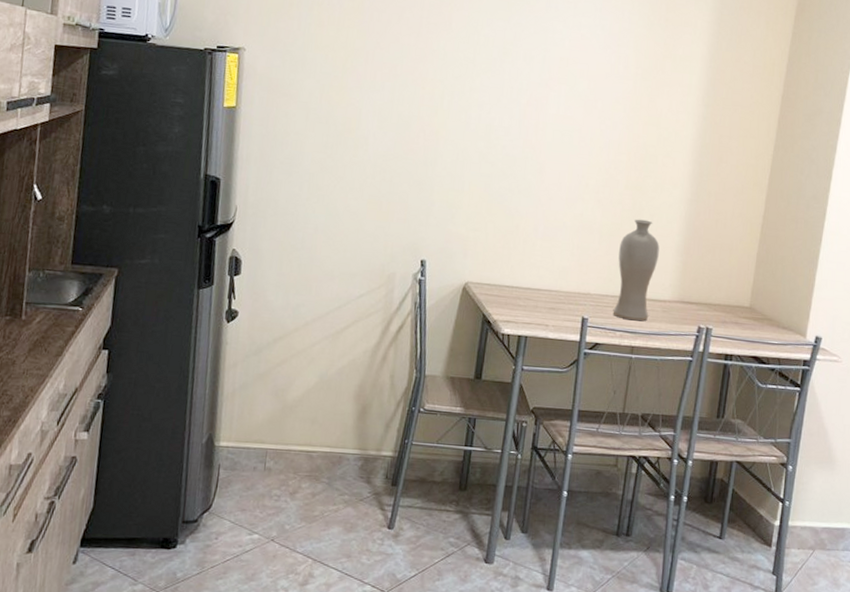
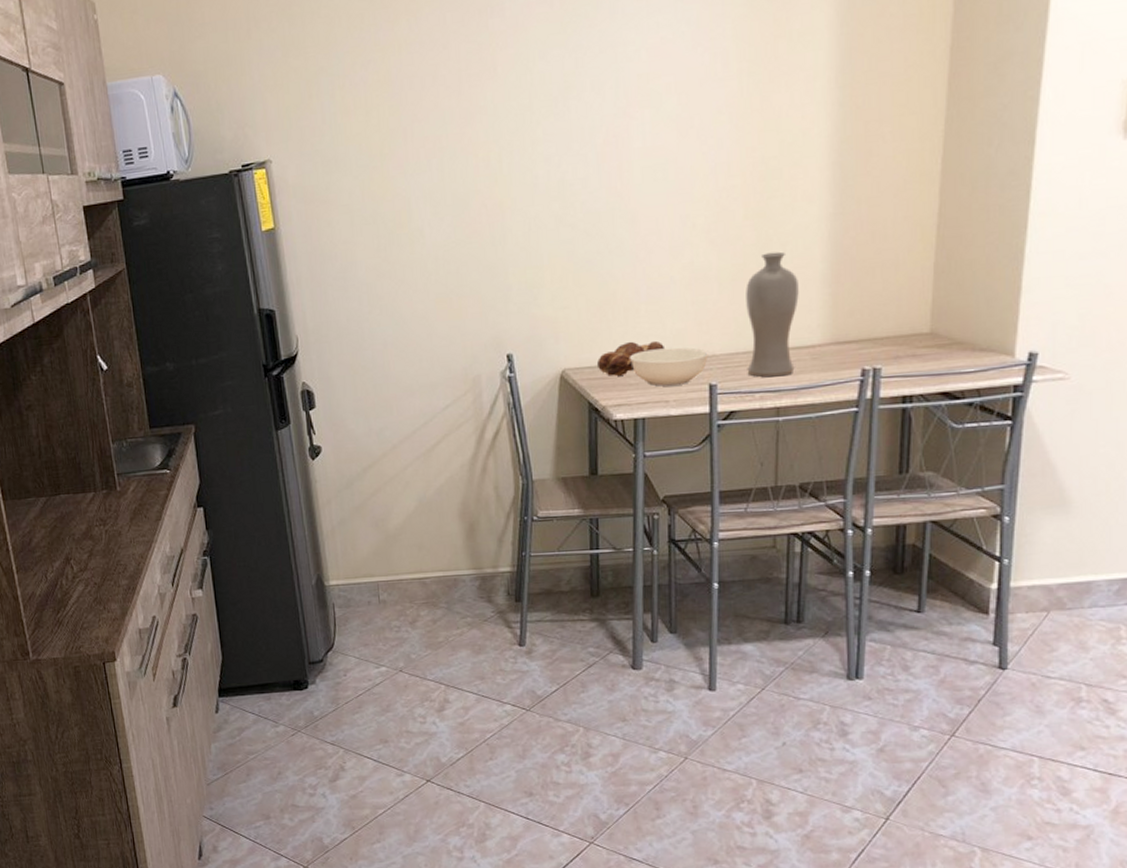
bread loaf: none [494,269,552,297] -> present [596,340,666,377]
bowl: none [522,278,585,314] -> present [630,347,708,387]

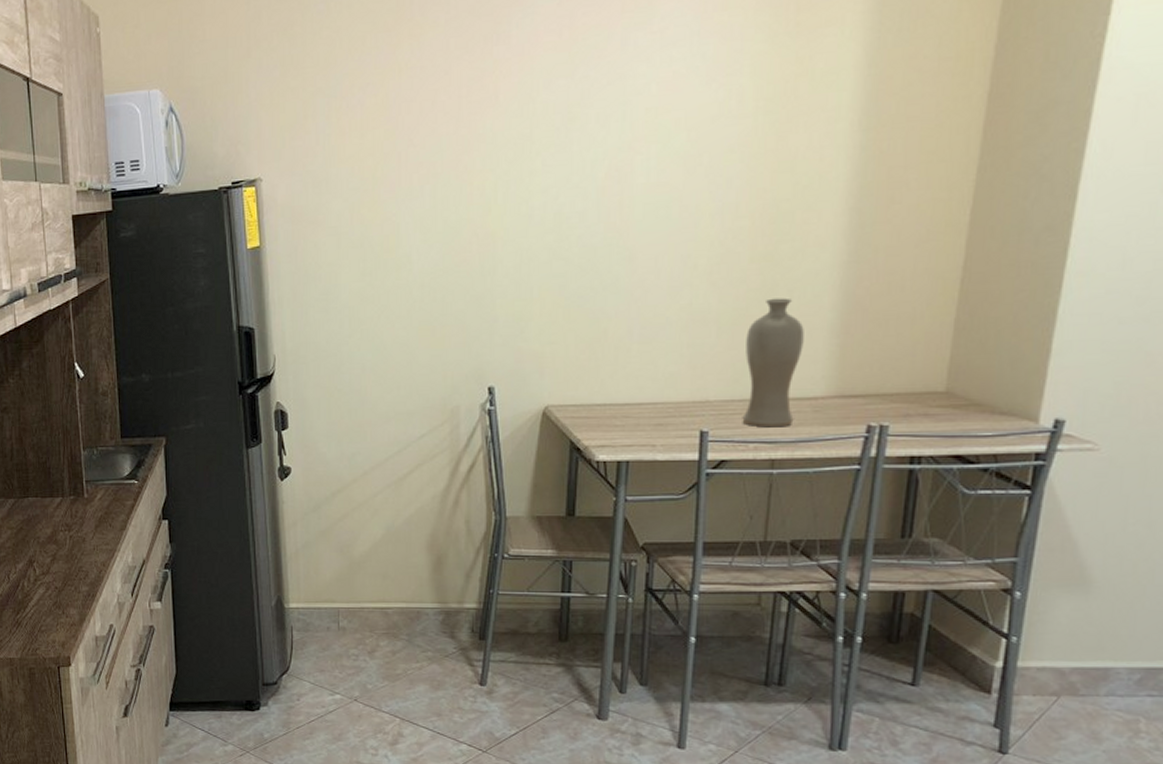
bread loaf: present [596,340,666,377] -> none [581,381,656,417]
bowl: present [630,347,708,387] -> none [617,390,701,430]

